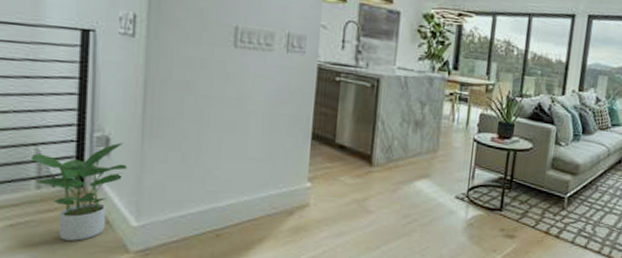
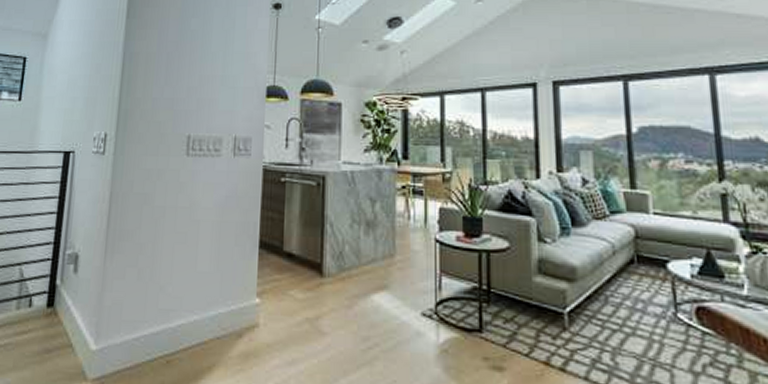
potted plant: present [30,142,128,241] -> none [14,259,91,366]

